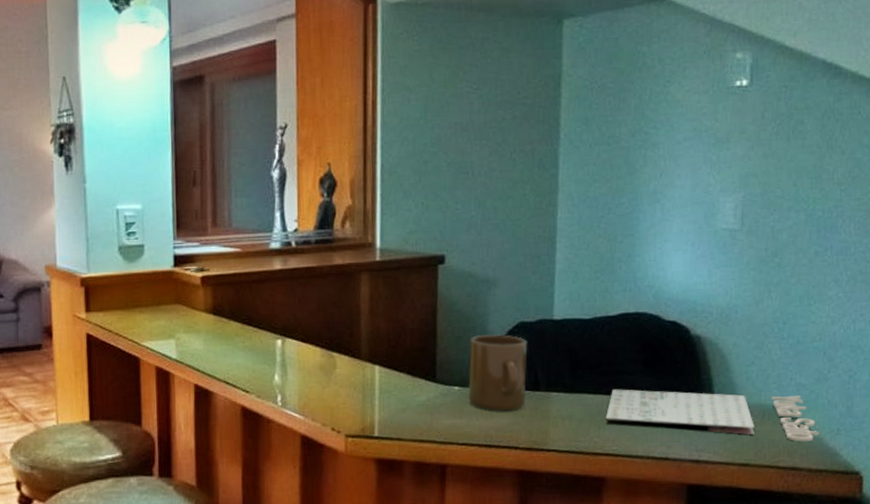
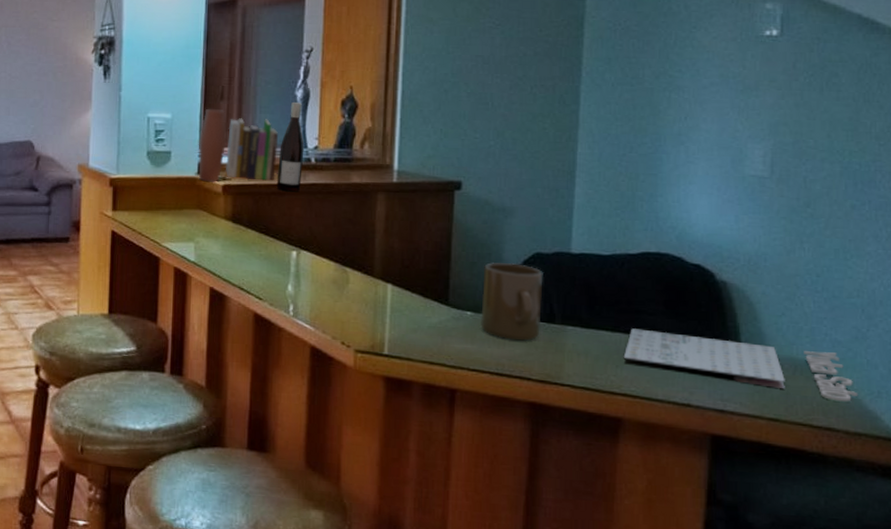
vase: none [172,195,202,274] -> present [198,108,227,182]
books: none [202,203,257,269] -> present [225,118,279,181]
bottle: none [257,184,284,279] -> present [276,102,304,192]

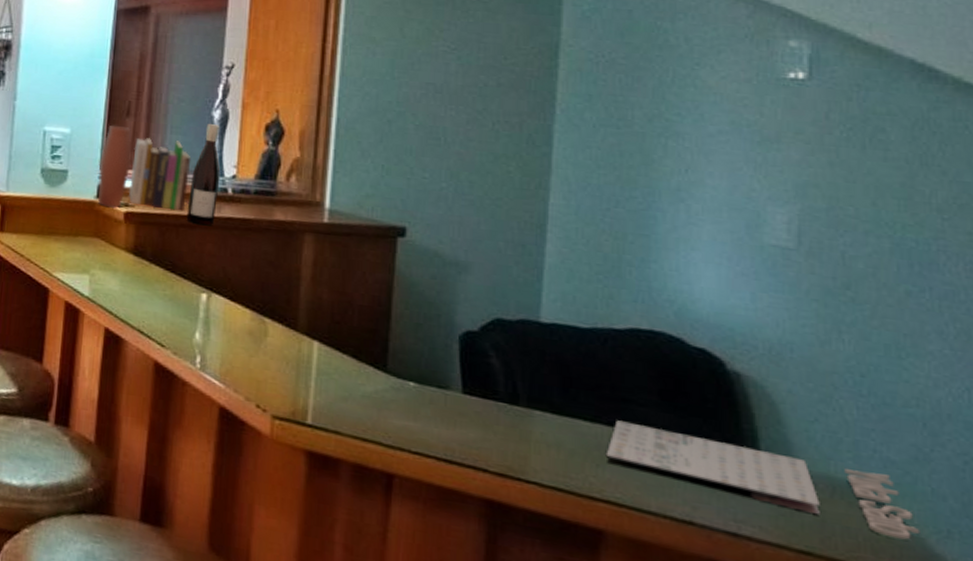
cup: present [481,262,543,341] -> none [426,325,505,424]

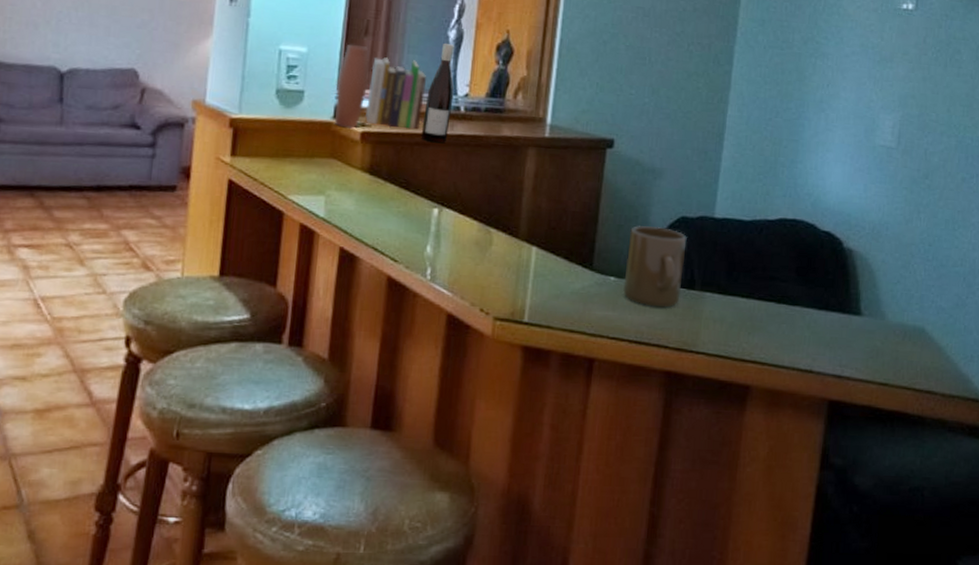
cup: none [426,325,505,424] -> present [623,226,687,308]
magazine: present [605,420,921,540] -> none [755,295,955,366]

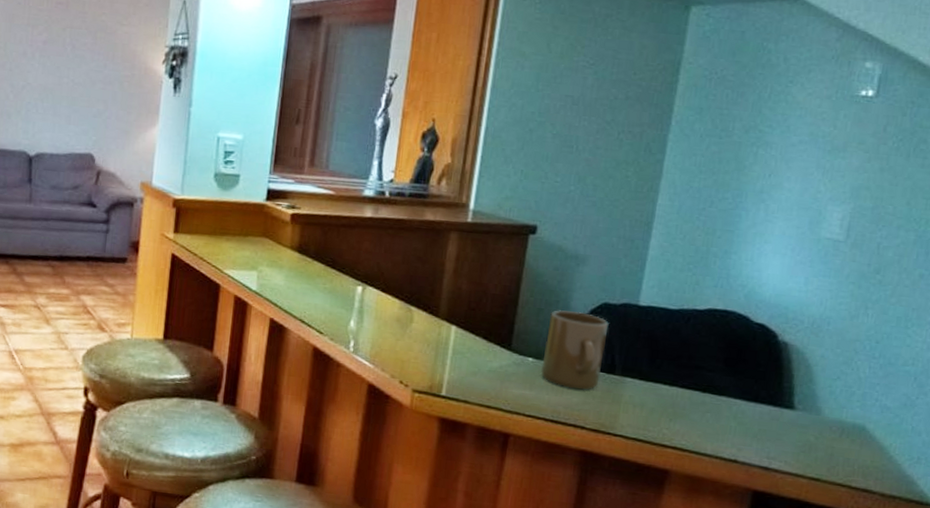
vase: present [334,44,369,128] -> none [267,132,300,210]
books: present [365,57,427,130] -> none [295,144,354,213]
bottle: present [421,44,454,143] -> none [347,131,381,226]

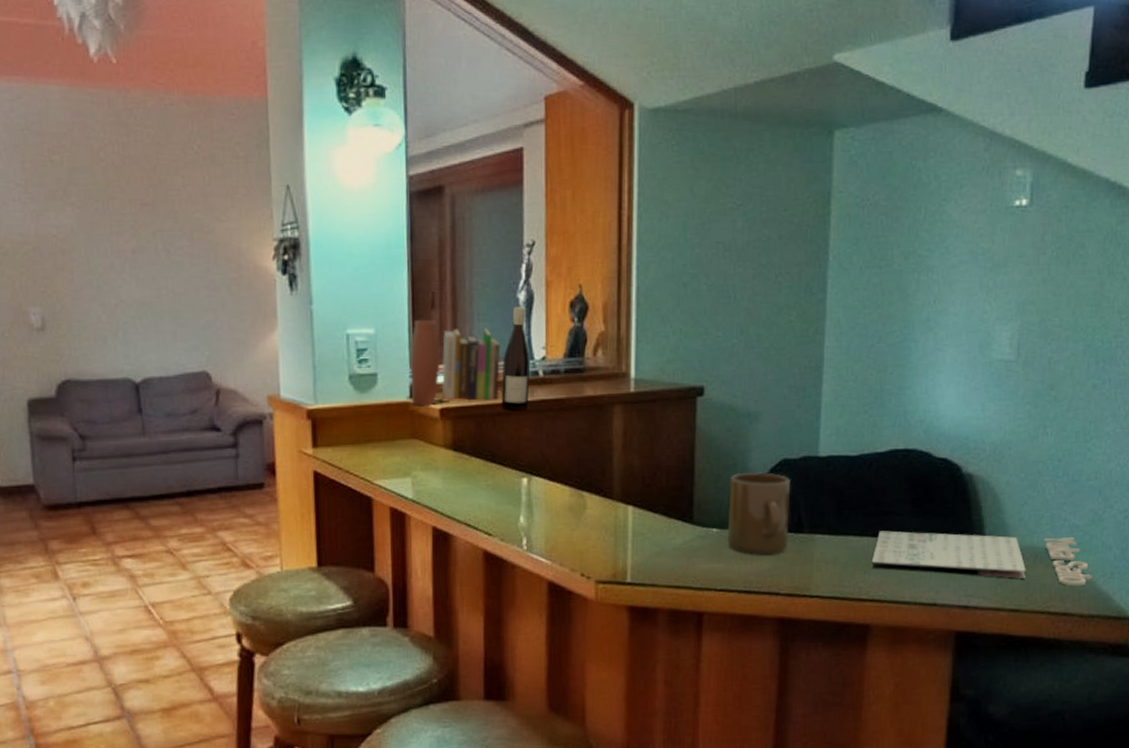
vase: none [267,132,300,210] -> present [408,319,441,406]
books: none [295,144,354,213] -> present [441,328,501,401]
bottle: none [347,131,381,226] -> present [501,307,531,411]
magazine: none [677,383,899,466] -> present [871,531,1093,586]

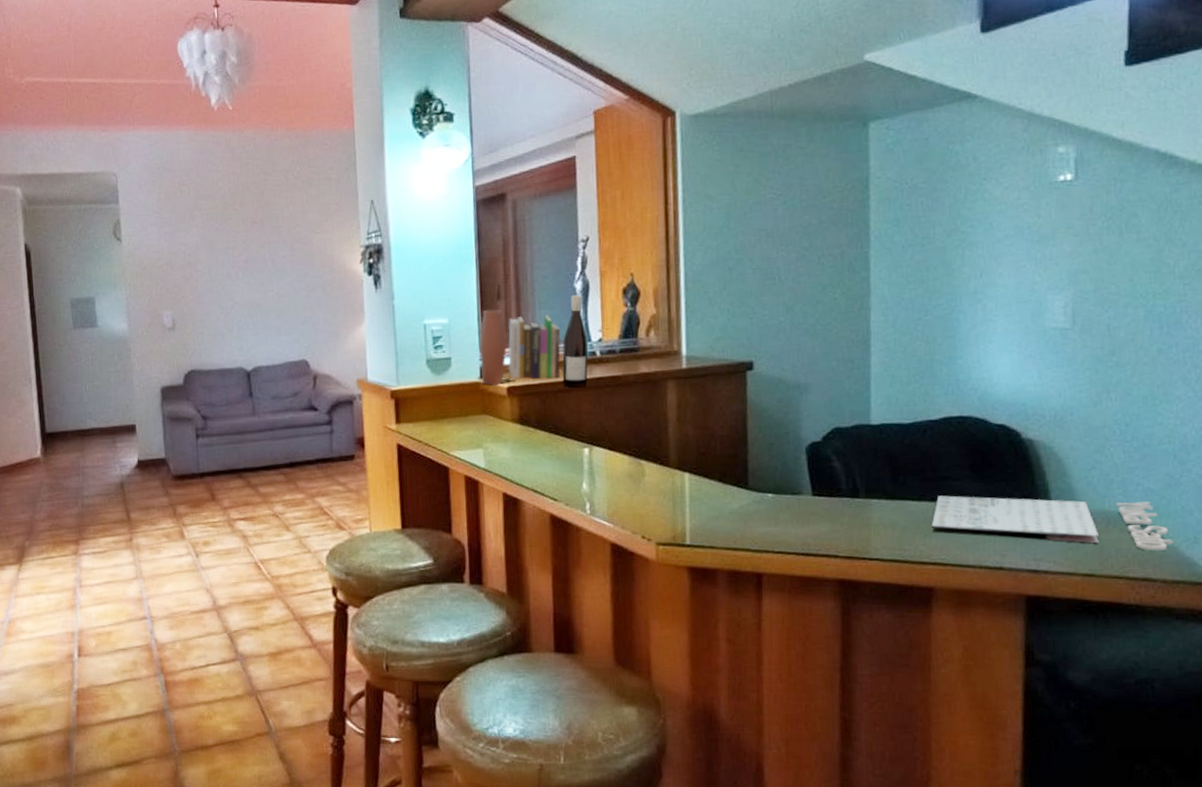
cup: present [727,471,791,555] -> none [781,439,845,519]

